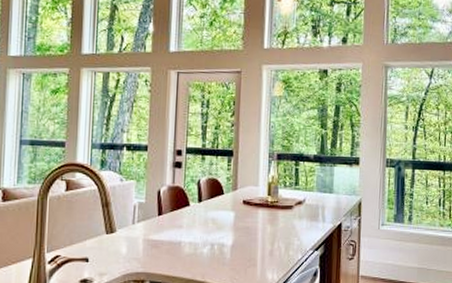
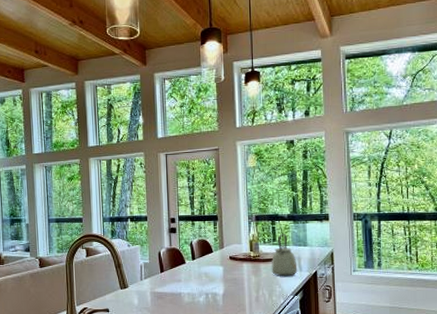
kettle: none [291,177,320,228] -> present [272,234,298,277]

